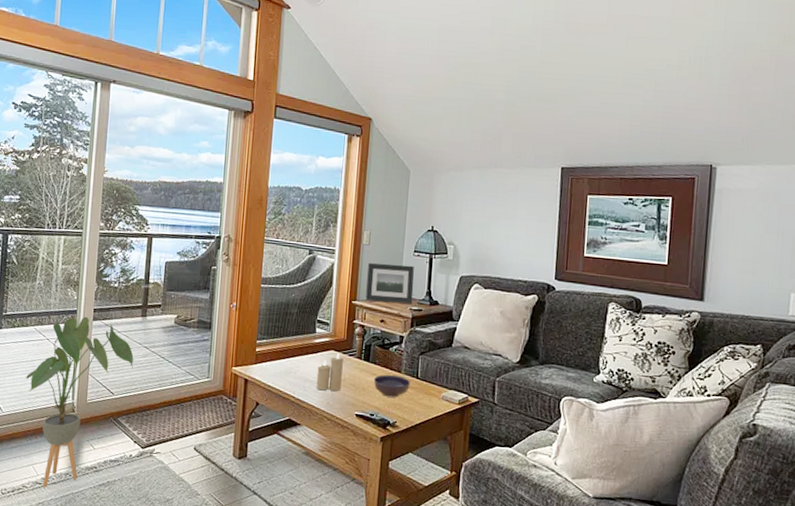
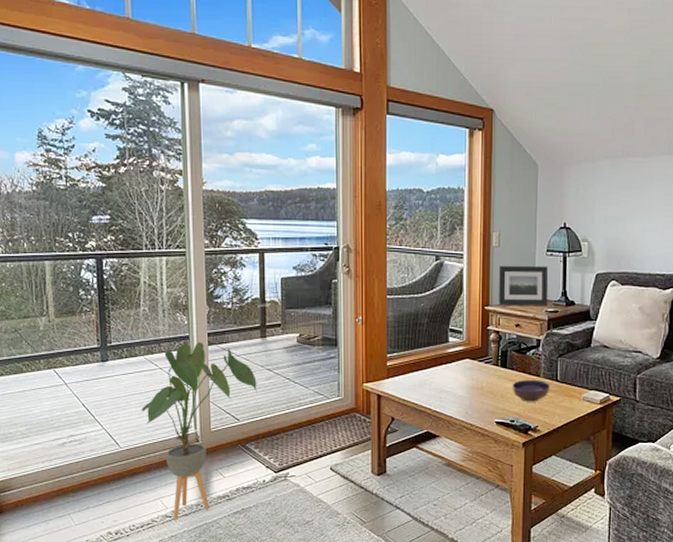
candle: present [316,353,343,391] -> none [453,361,479,401]

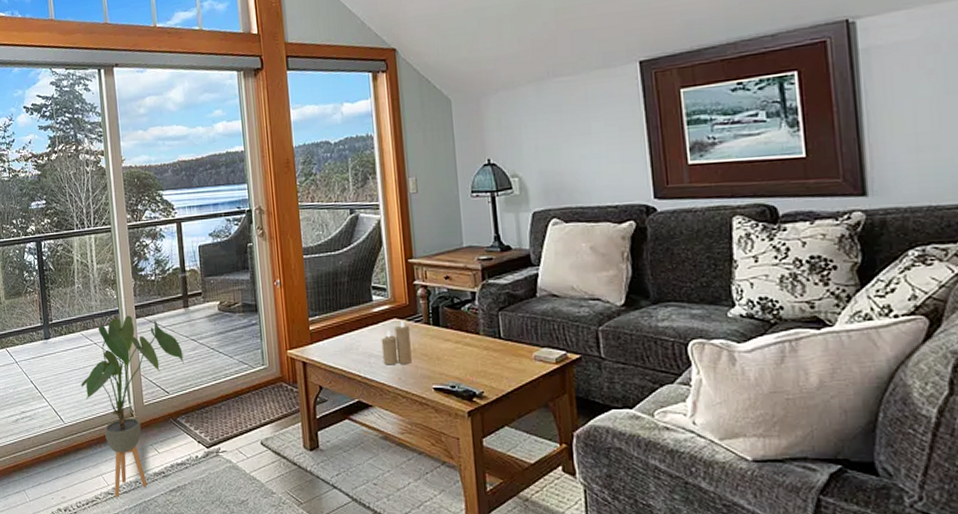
candle: none [453,361,479,401] -> present [381,321,412,365]
picture frame: present [499,265,549,306] -> none [420,208,480,257]
bowl: present [512,379,551,402] -> none [448,337,494,364]

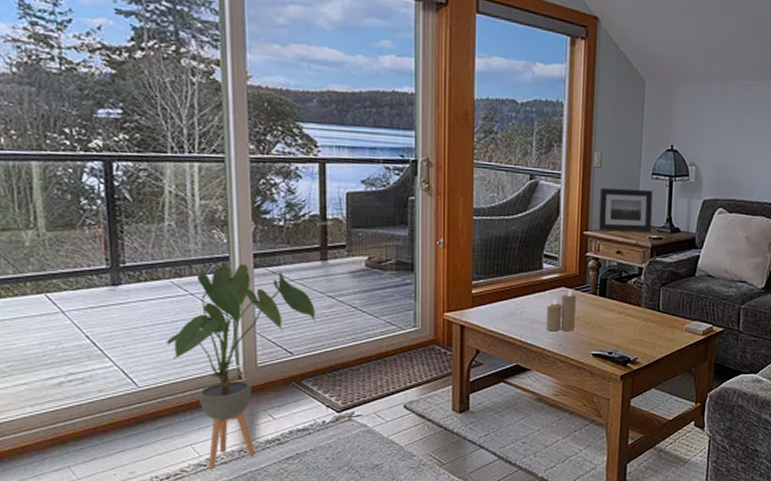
picture frame: none [420,208,480,257] -> present [599,188,653,232]

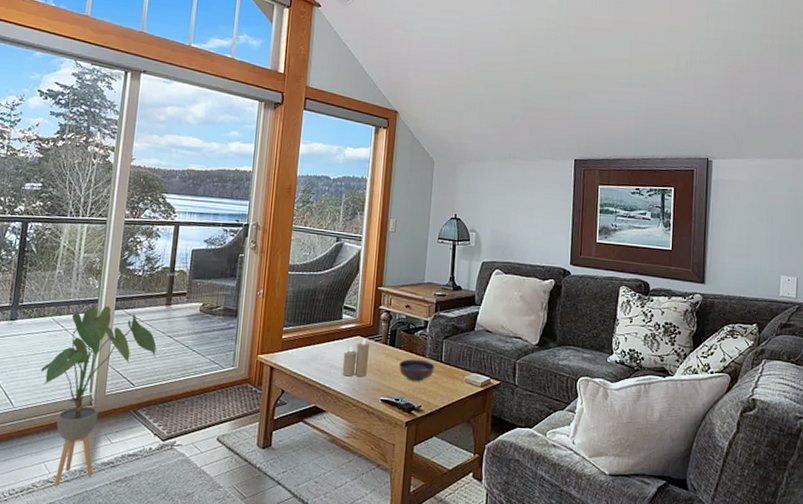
picture frame: present [599,188,653,232] -> none [391,250,438,289]
bowl: none [610,309,652,333] -> present [398,359,436,382]

